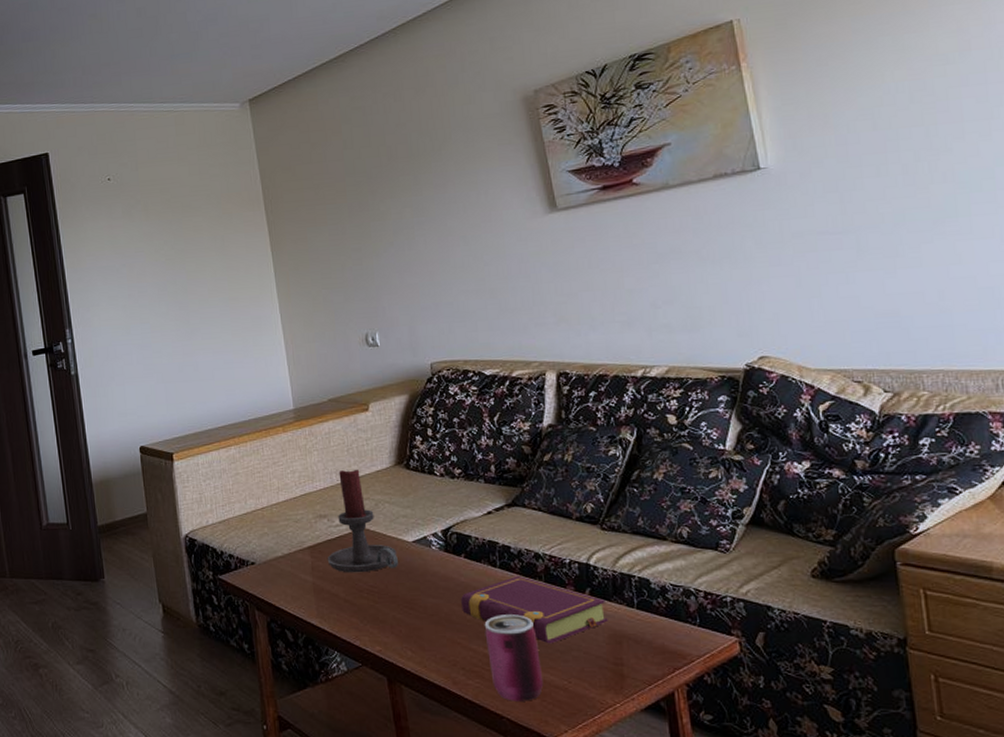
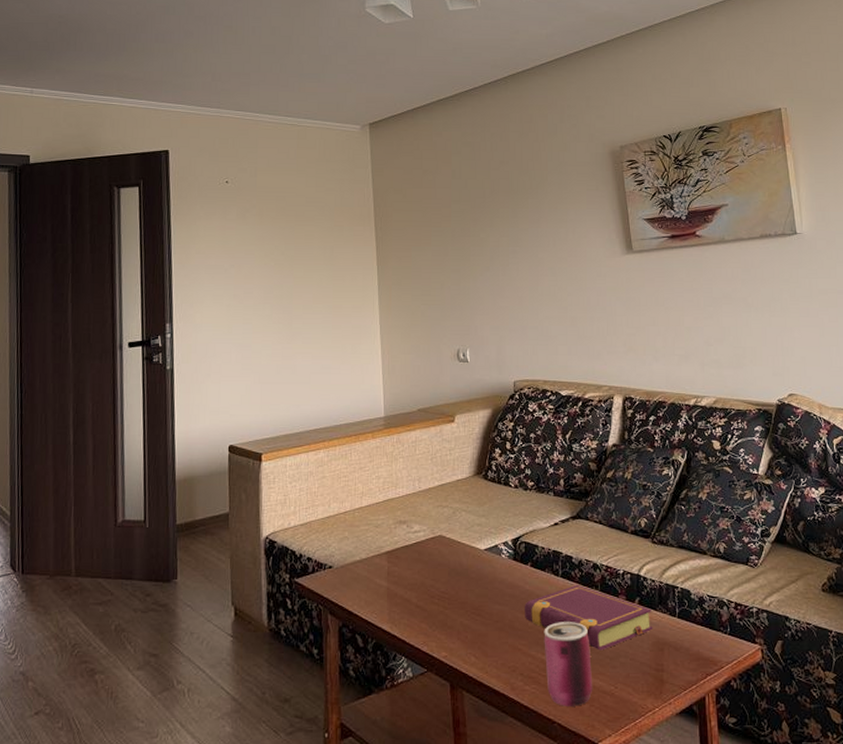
candle holder: present [327,469,398,573] -> none [403,477,470,579]

